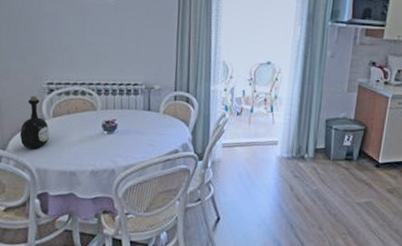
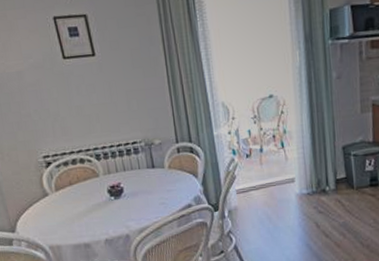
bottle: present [20,95,49,149] -> none [25,171,56,227]

